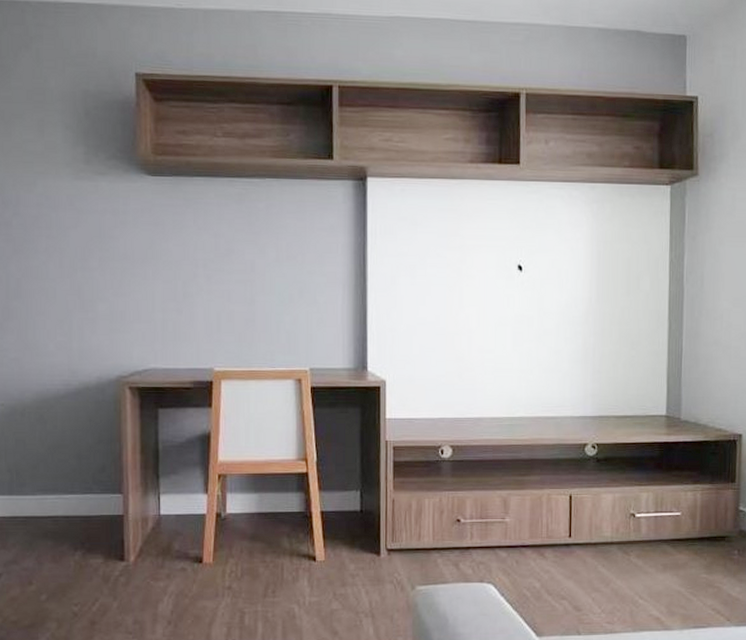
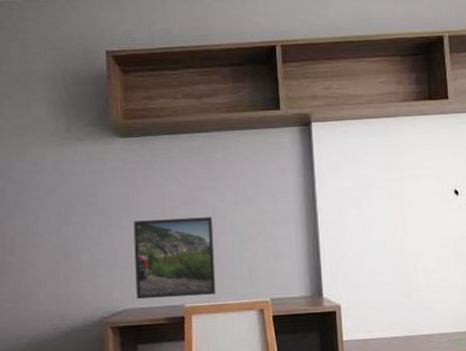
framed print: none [159,272,250,360] -> present [133,217,216,300]

